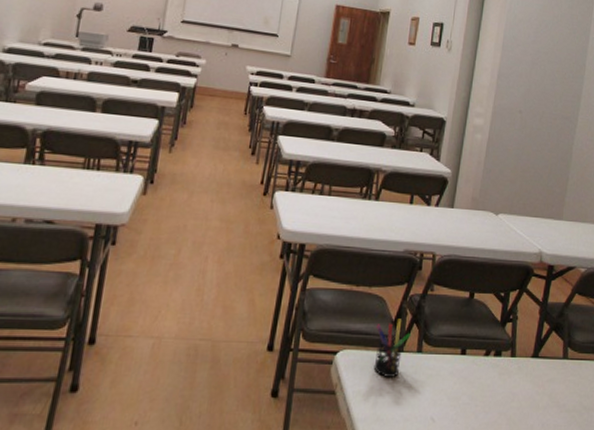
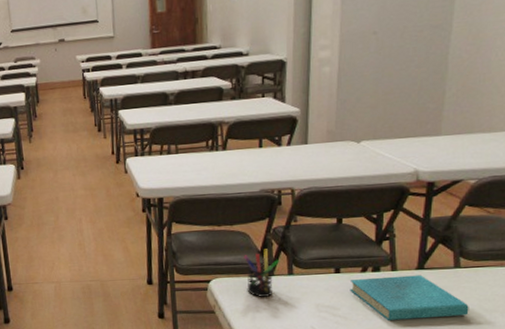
book: none [472,363,572,414] -> present [350,275,469,320]

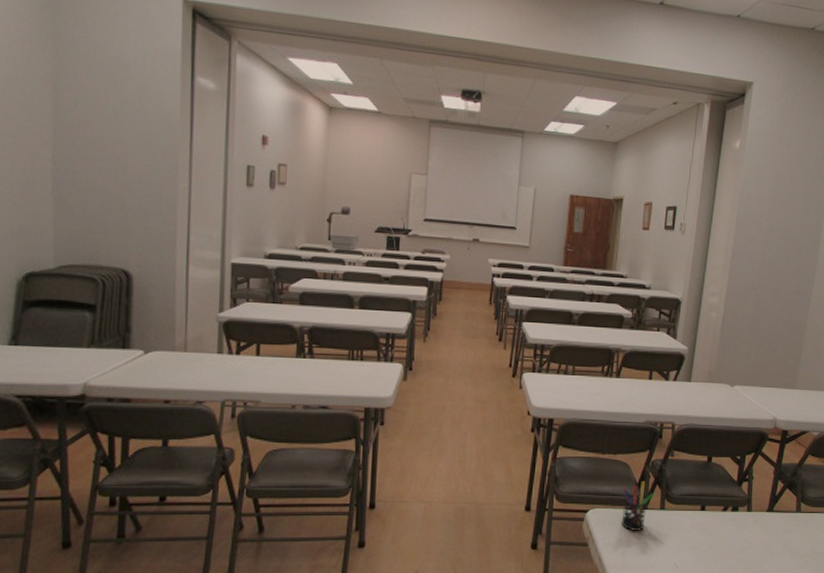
book: present [350,275,469,320] -> none [711,517,805,560]

